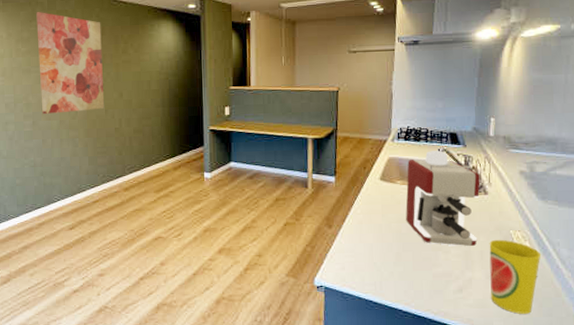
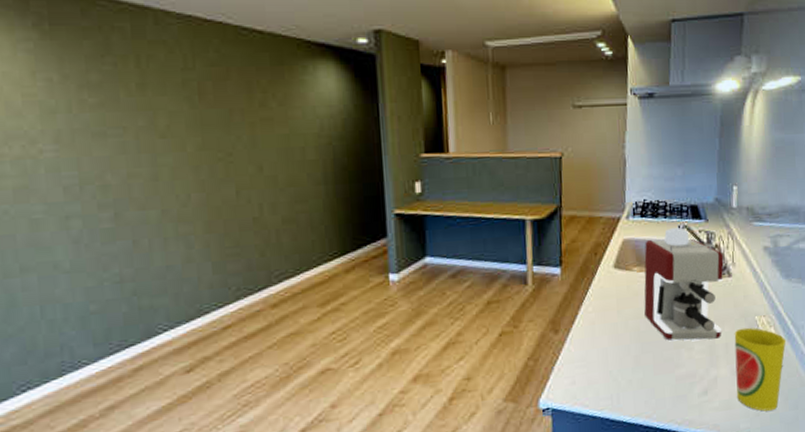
wall art: present [36,12,105,114] -> none [111,42,235,201]

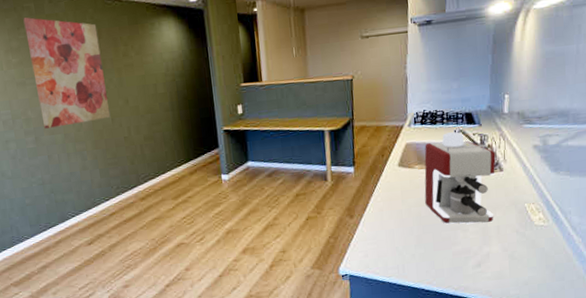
wall art: none [111,42,235,201] -> present [23,17,111,129]
cup: present [734,327,787,411] -> none [505,213,554,281]

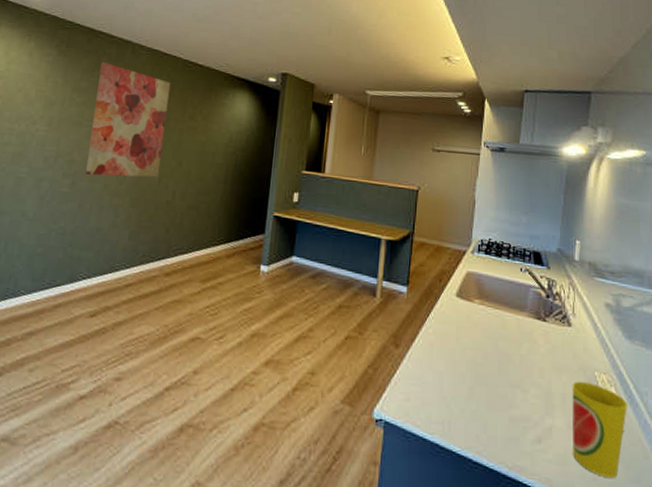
coffee maker: present [424,132,496,224] -> none [482,269,564,388]
cup: none [505,213,554,281] -> present [572,381,628,478]

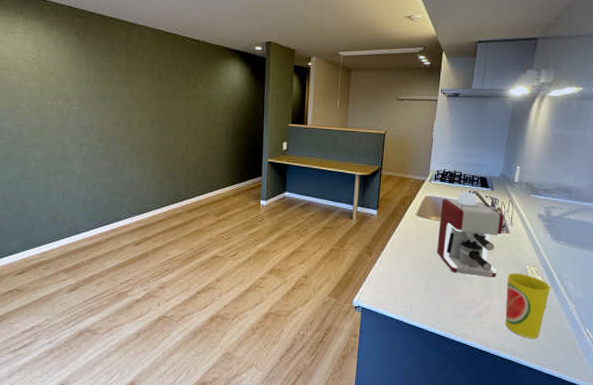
wall art: present [85,62,171,178] -> none [114,44,174,139]
coffee maker: none [482,269,564,388] -> present [437,192,504,278]

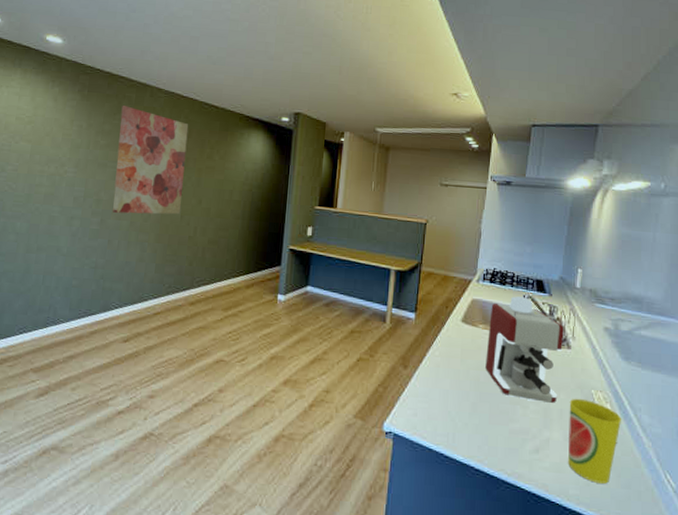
wall art: none [114,44,174,139] -> present [112,106,189,215]

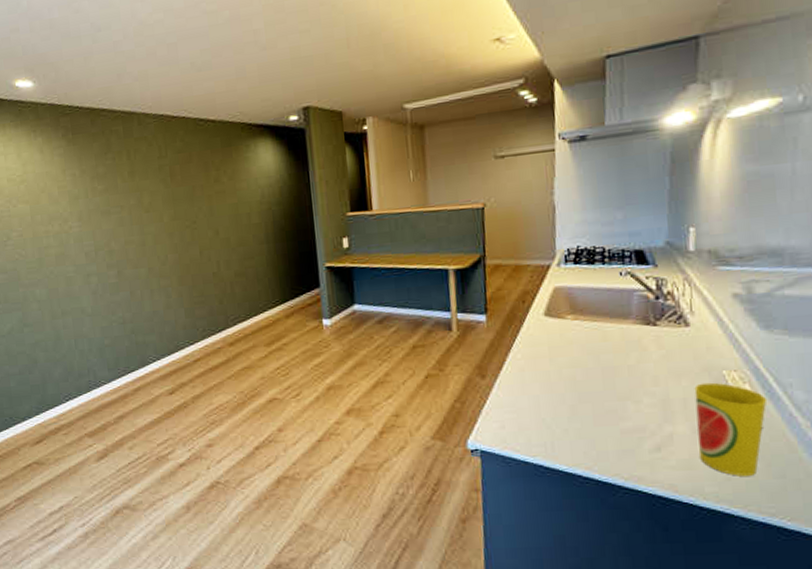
wall art: present [112,106,189,215] -> none [111,141,199,262]
coffee maker: present [485,296,564,404] -> none [579,274,679,394]

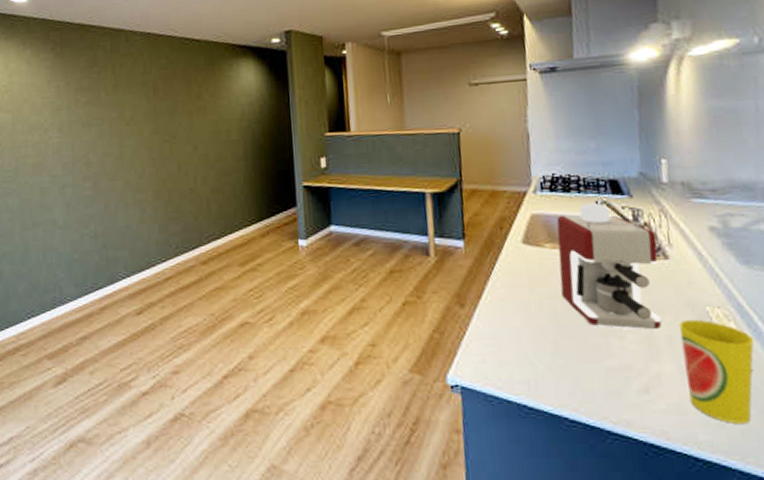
coffee maker: none [579,274,679,394] -> present [556,203,662,330]

